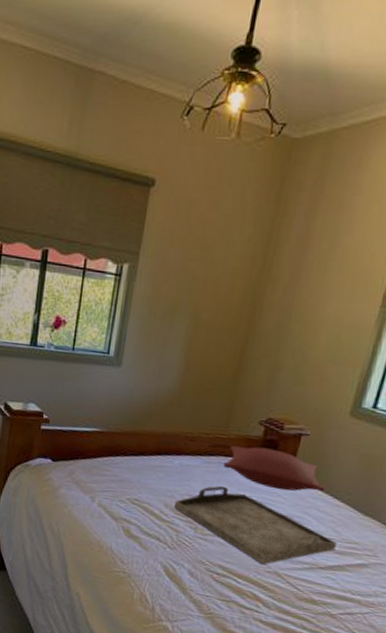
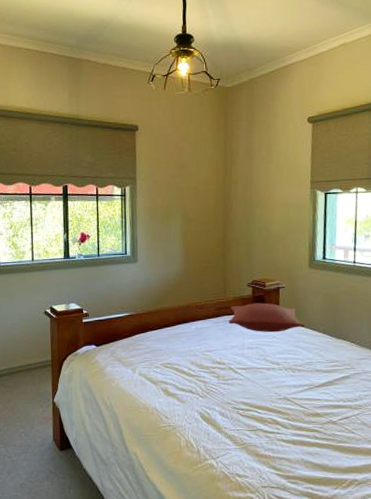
serving tray: present [174,485,337,564] -> none [198,338,324,393]

